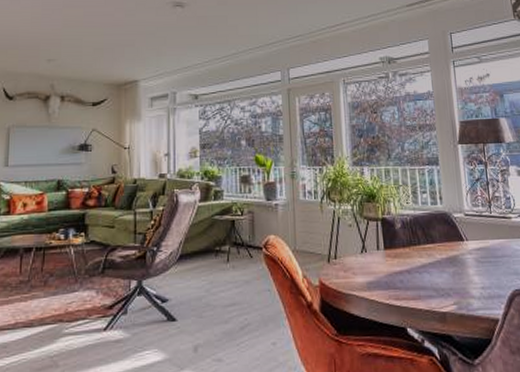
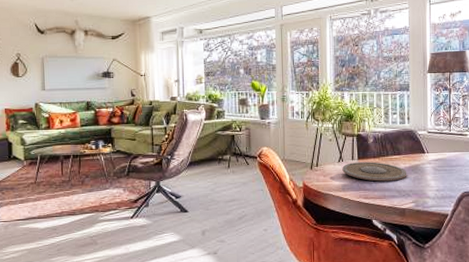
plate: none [366,252,444,278] -> present [342,162,406,182]

